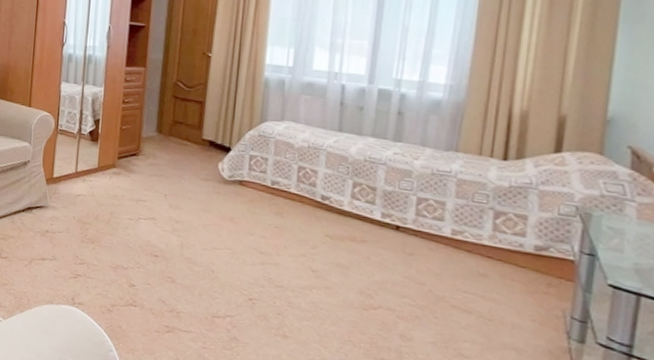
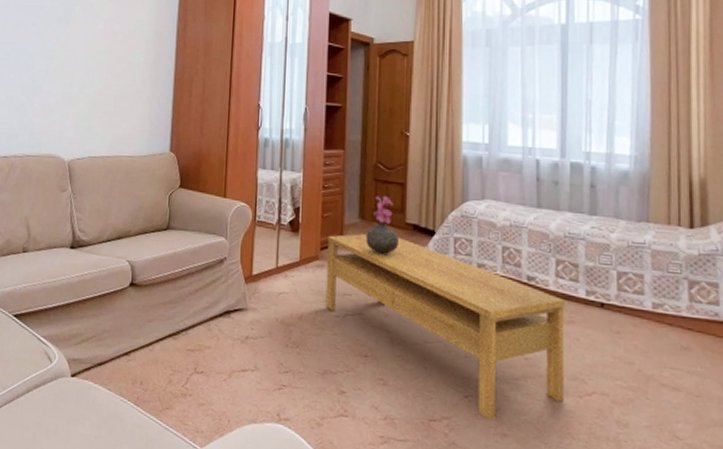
coffee table: none [120,146,358,323] -> present [325,233,565,422]
vase: none [162,112,195,168] -> present [365,196,400,256]

